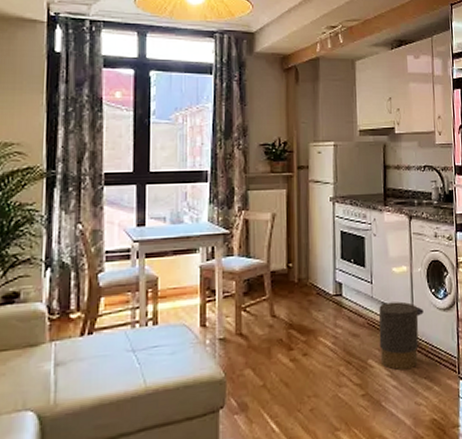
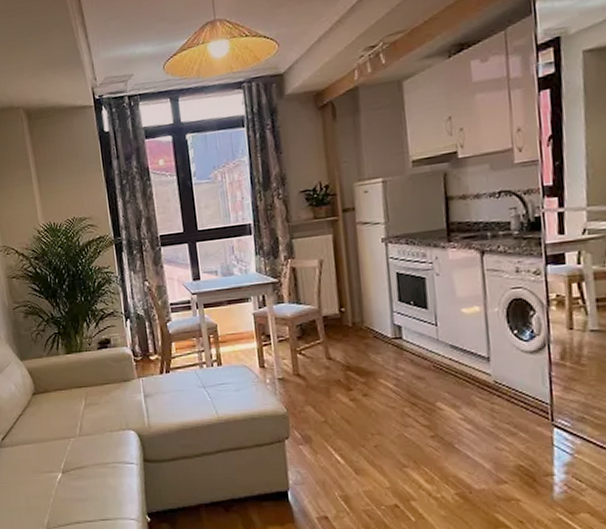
trash can: present [378,301,424,370] -> none [447,344,503,415]

